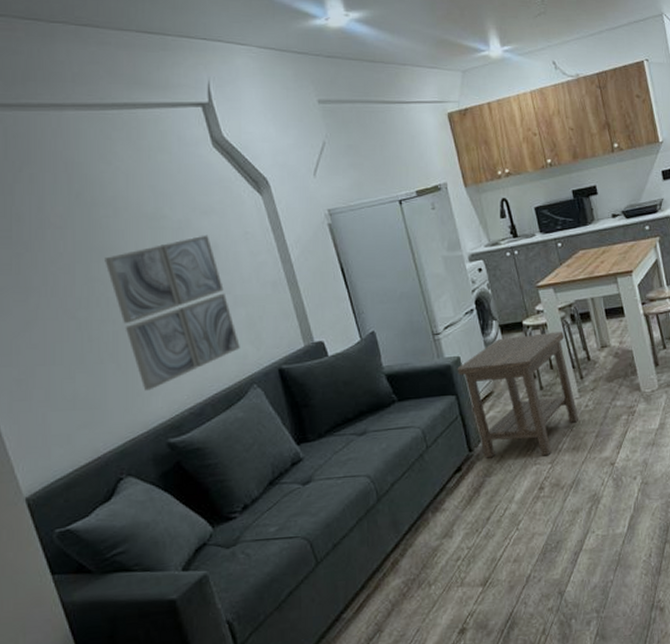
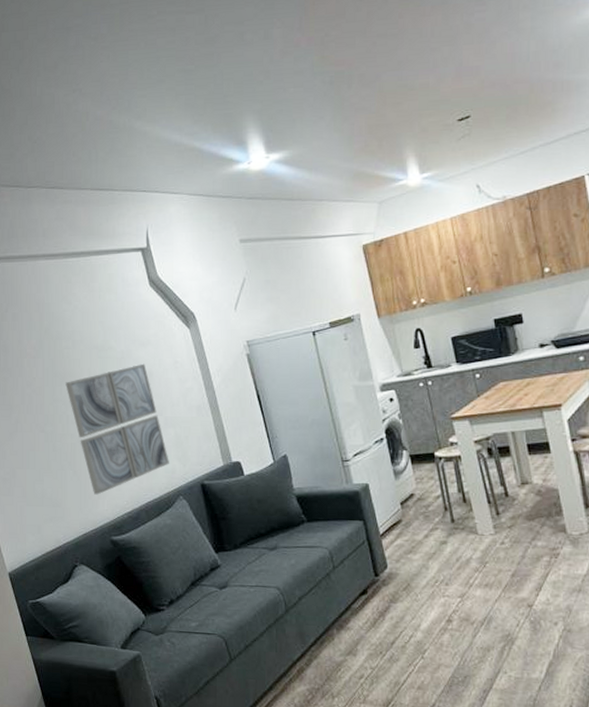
side table: present [457,331,579,459] -> none [365,465,494,590]

